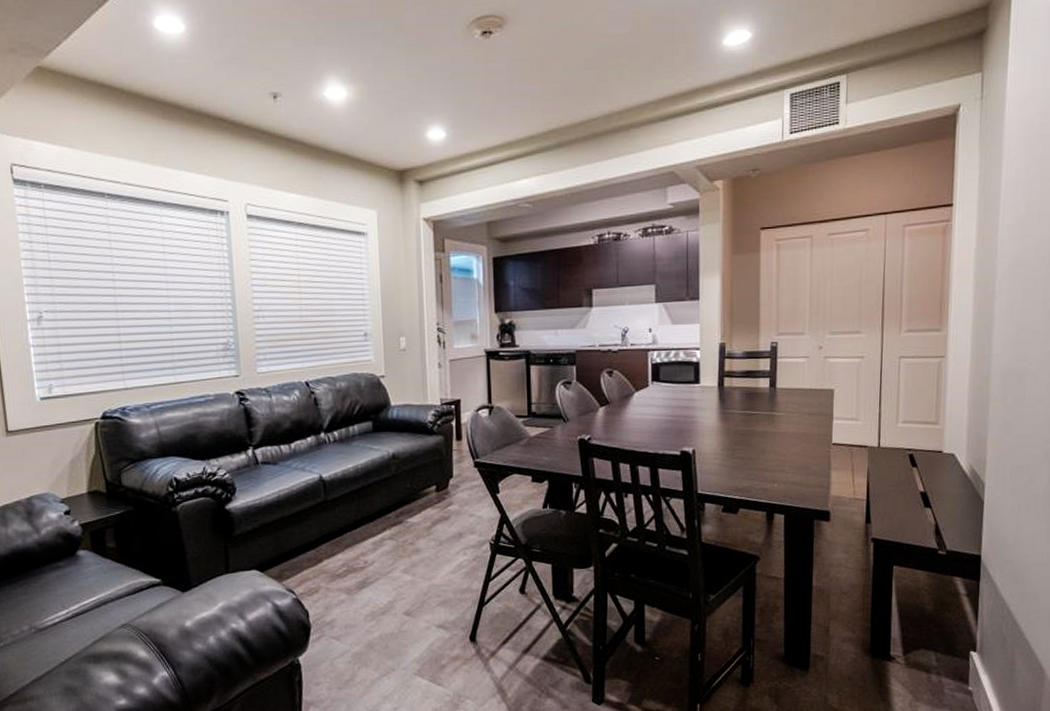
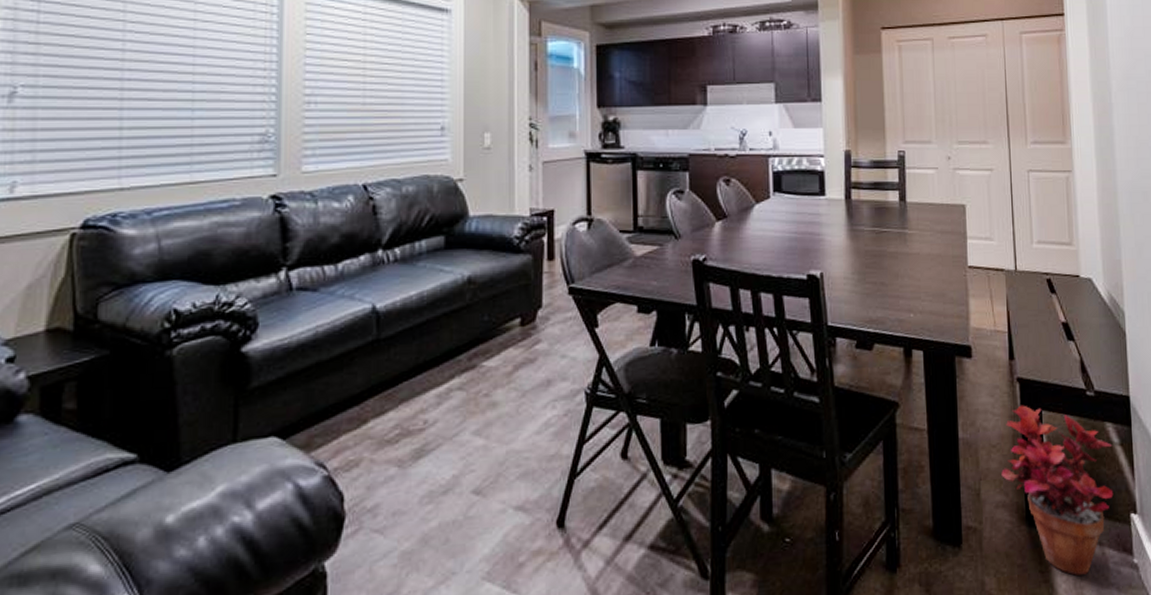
potted plant: none [850,560,959,698] -> present [1001,405,1114,577]

